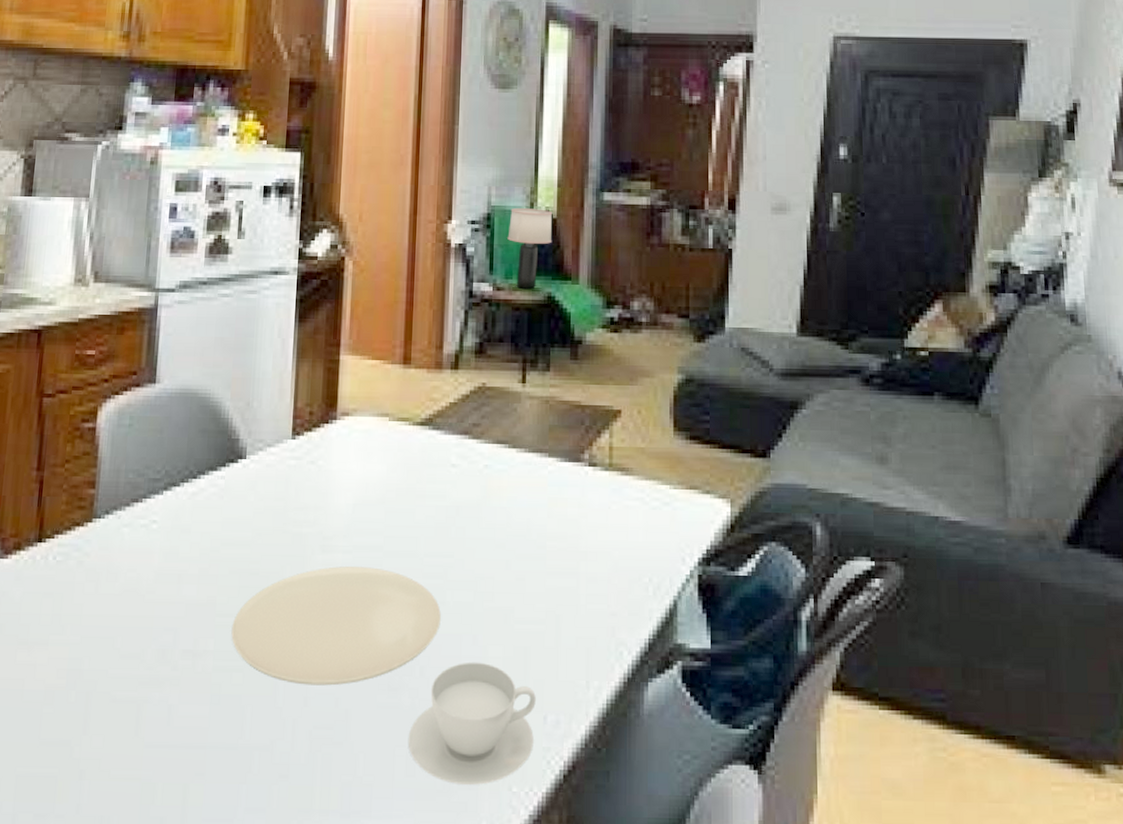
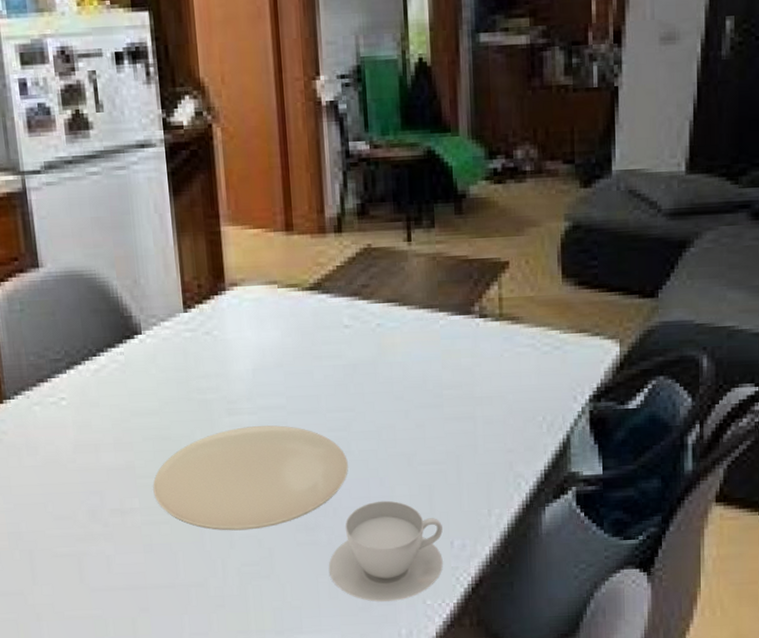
table lamp: present [507,208,553,290] -> none [380,57,428,146]

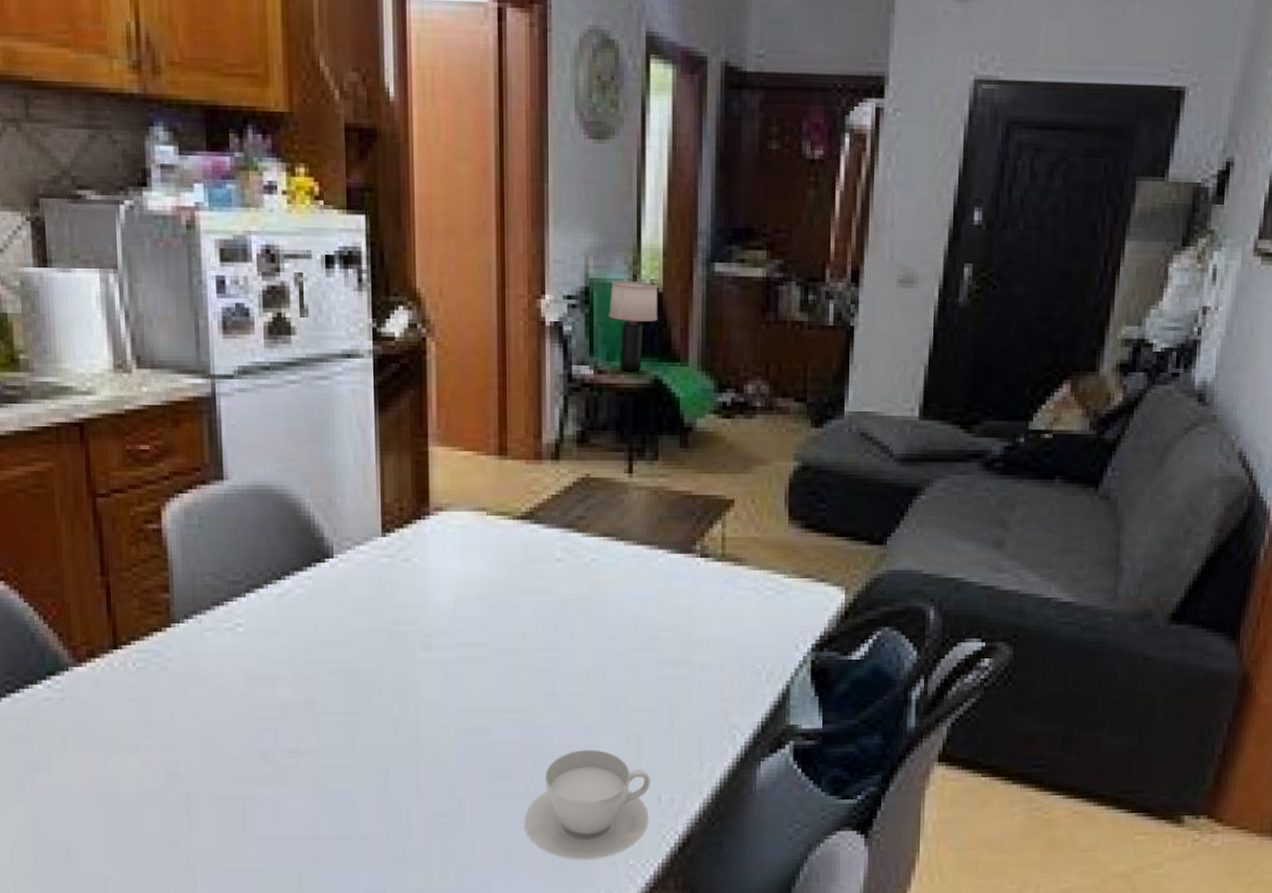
plate: present [153,425,348,531] -> none [334,663,552,777]
table lamp: none [380,57,428,146] -> present [608,281,659,373]

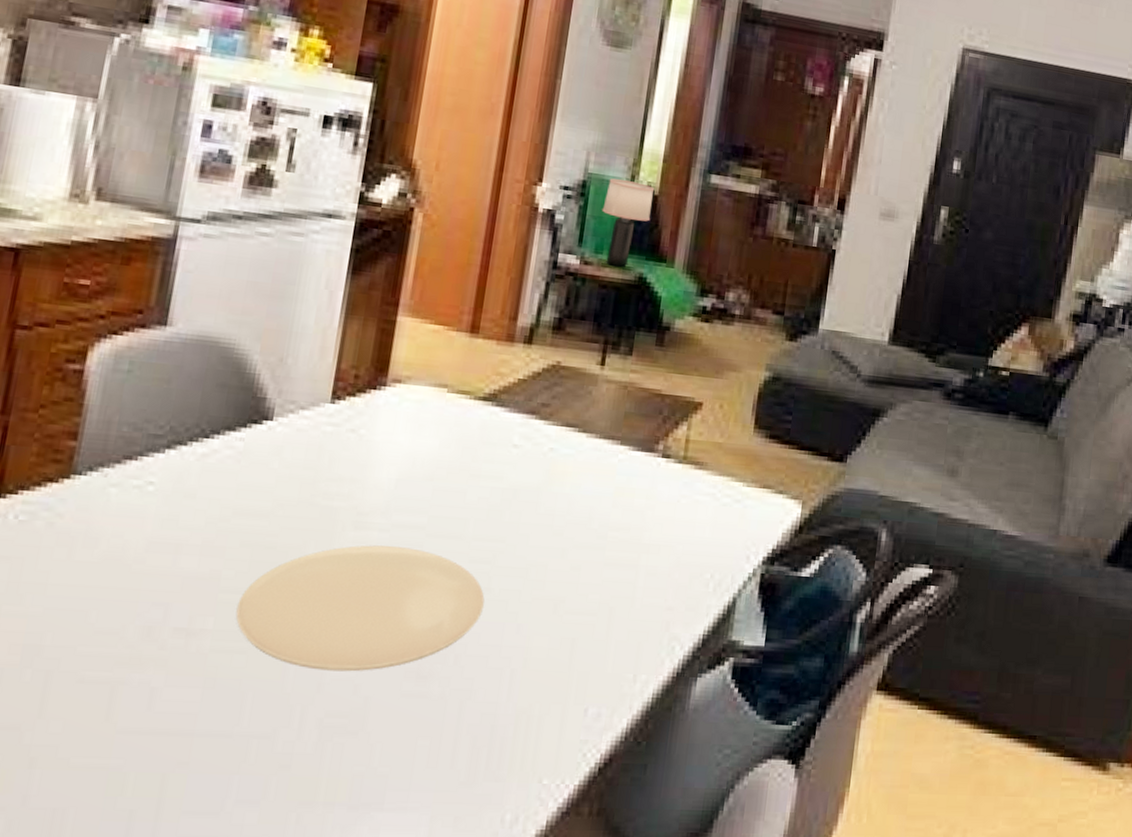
plate: none [334,663,552,777] -> present [236,545,485,672]
teacup: present [524,749,650,860] -> none [432,651,579,777]

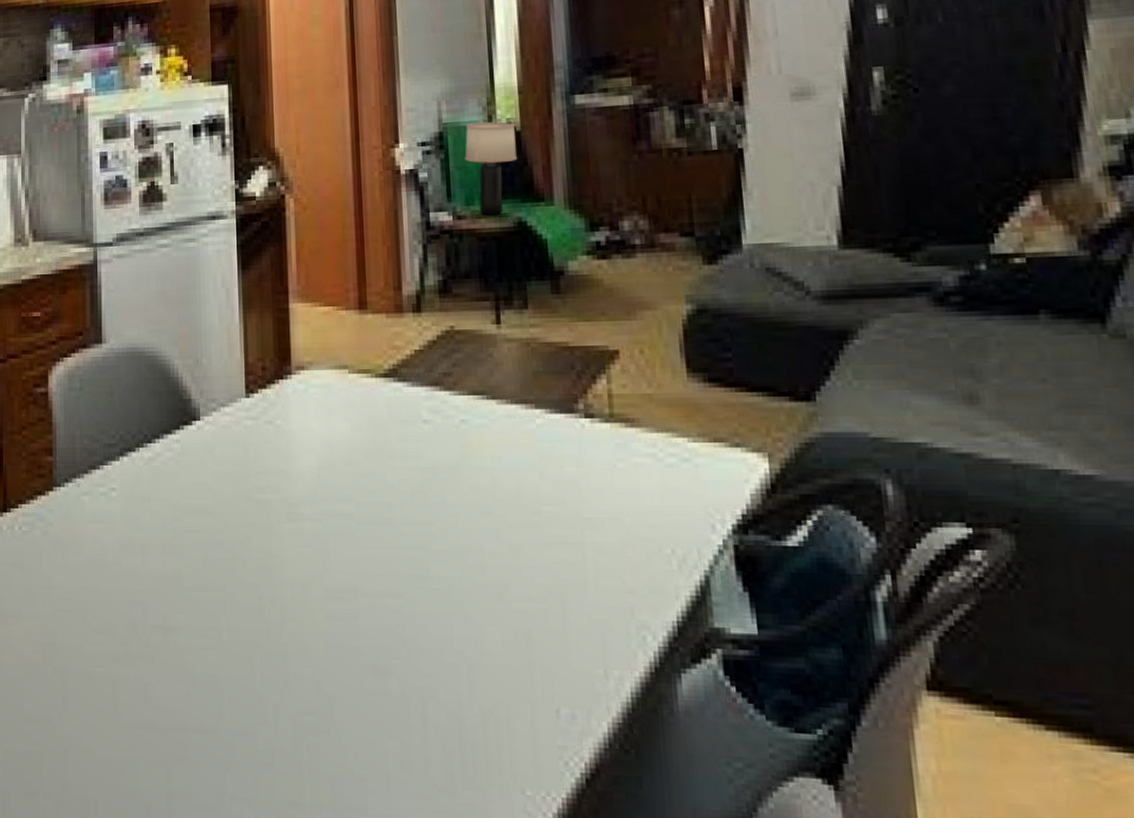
plate: present [236,545,485,672] -> none [201,536,426,668]

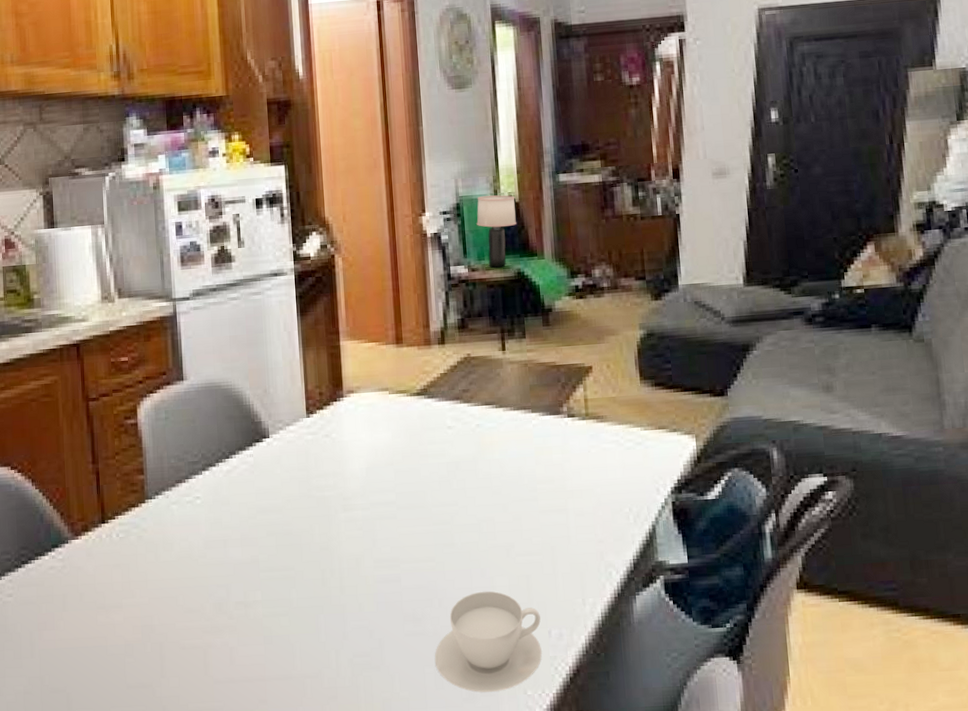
teacup: none [400,644,547,786] -> present [434,591,542,693]

